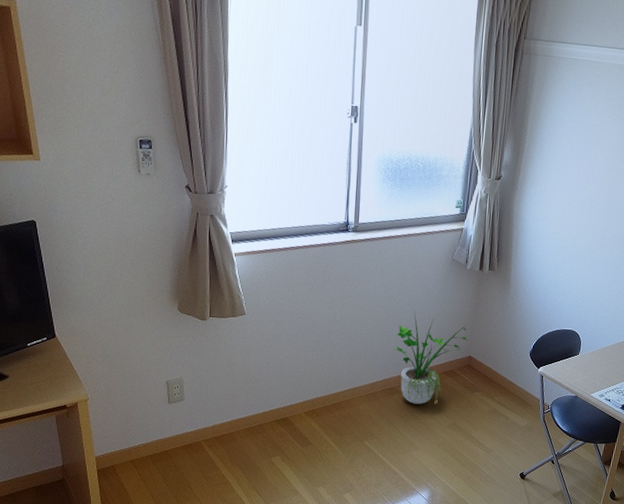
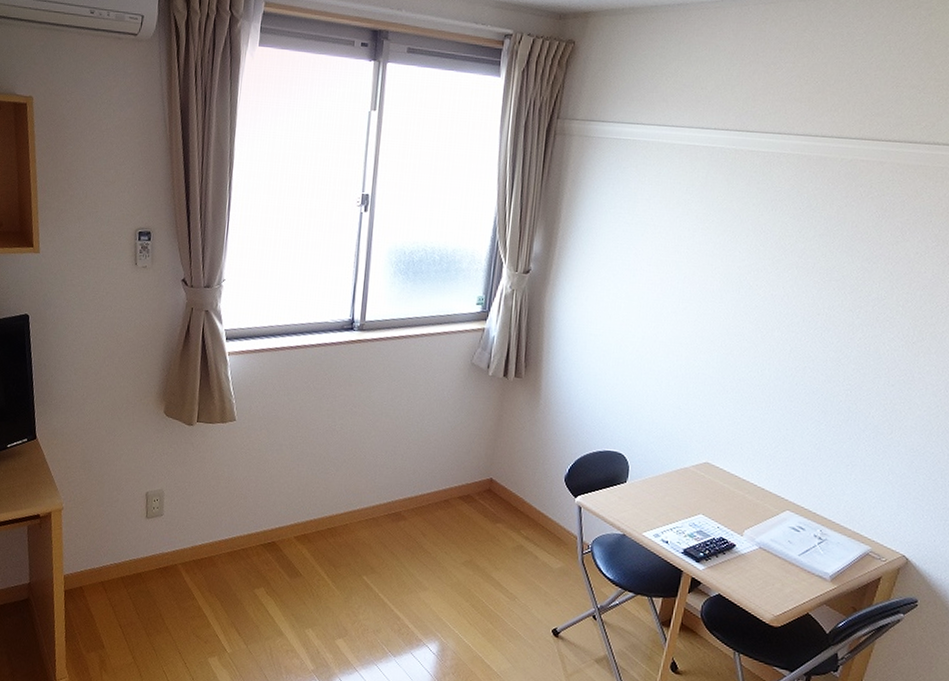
potted plant: present [395,310,468,405] -> none [402,421,489,535]

